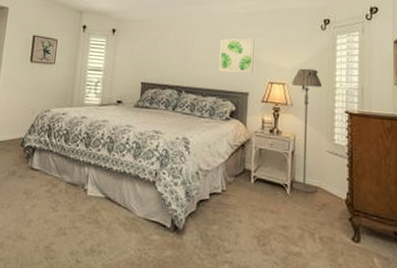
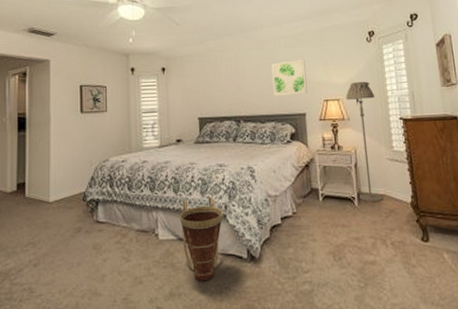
basket: none [109,160,153,244] -> present [179,197,223,281]

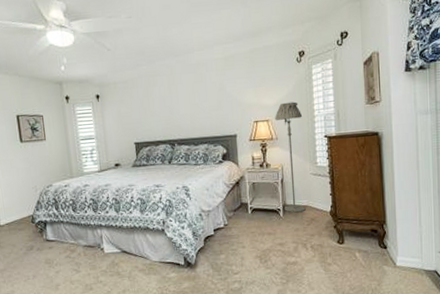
basket: present [179,197,223,281] -> none [121,214,161,285]
wall art: present [271,60,307,96] -> none [203,82,238,119]

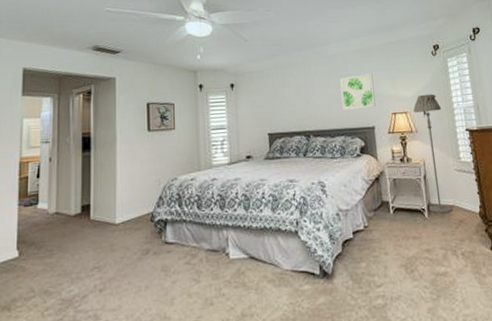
wall art: none [203,82,238,119] -> present [340,74,376,110]

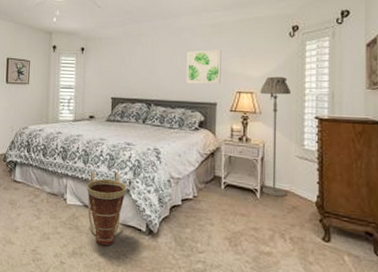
basket: none [250,213,295,300] -> present [86,171,127,246]

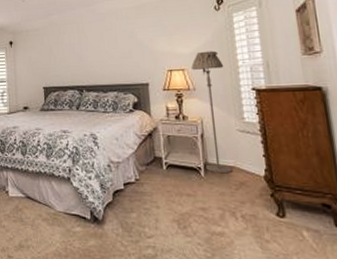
basket: present [86,171,127,246] -> none [26,160,67,237]
wall art: present [186,50,222,84] -> none [113,30,150,67]

